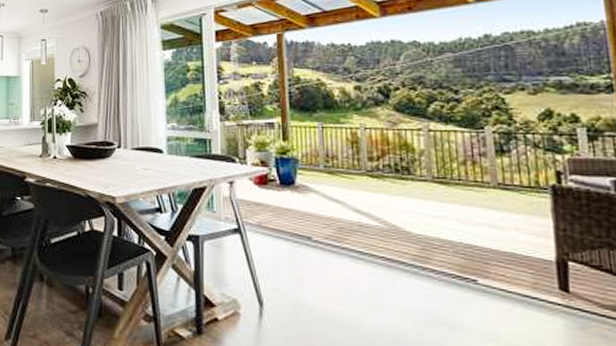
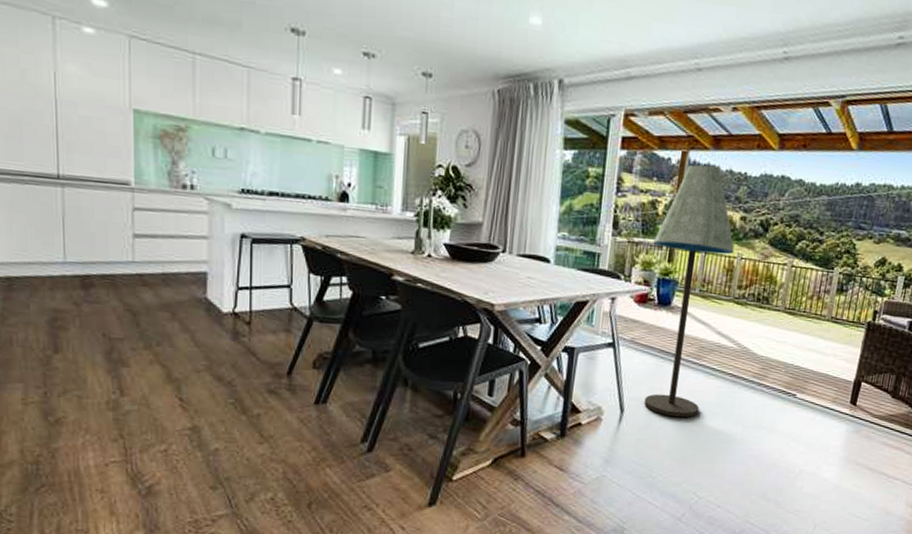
floor lamp: none [263,42,355,311] -> present [644,164,734,418]

